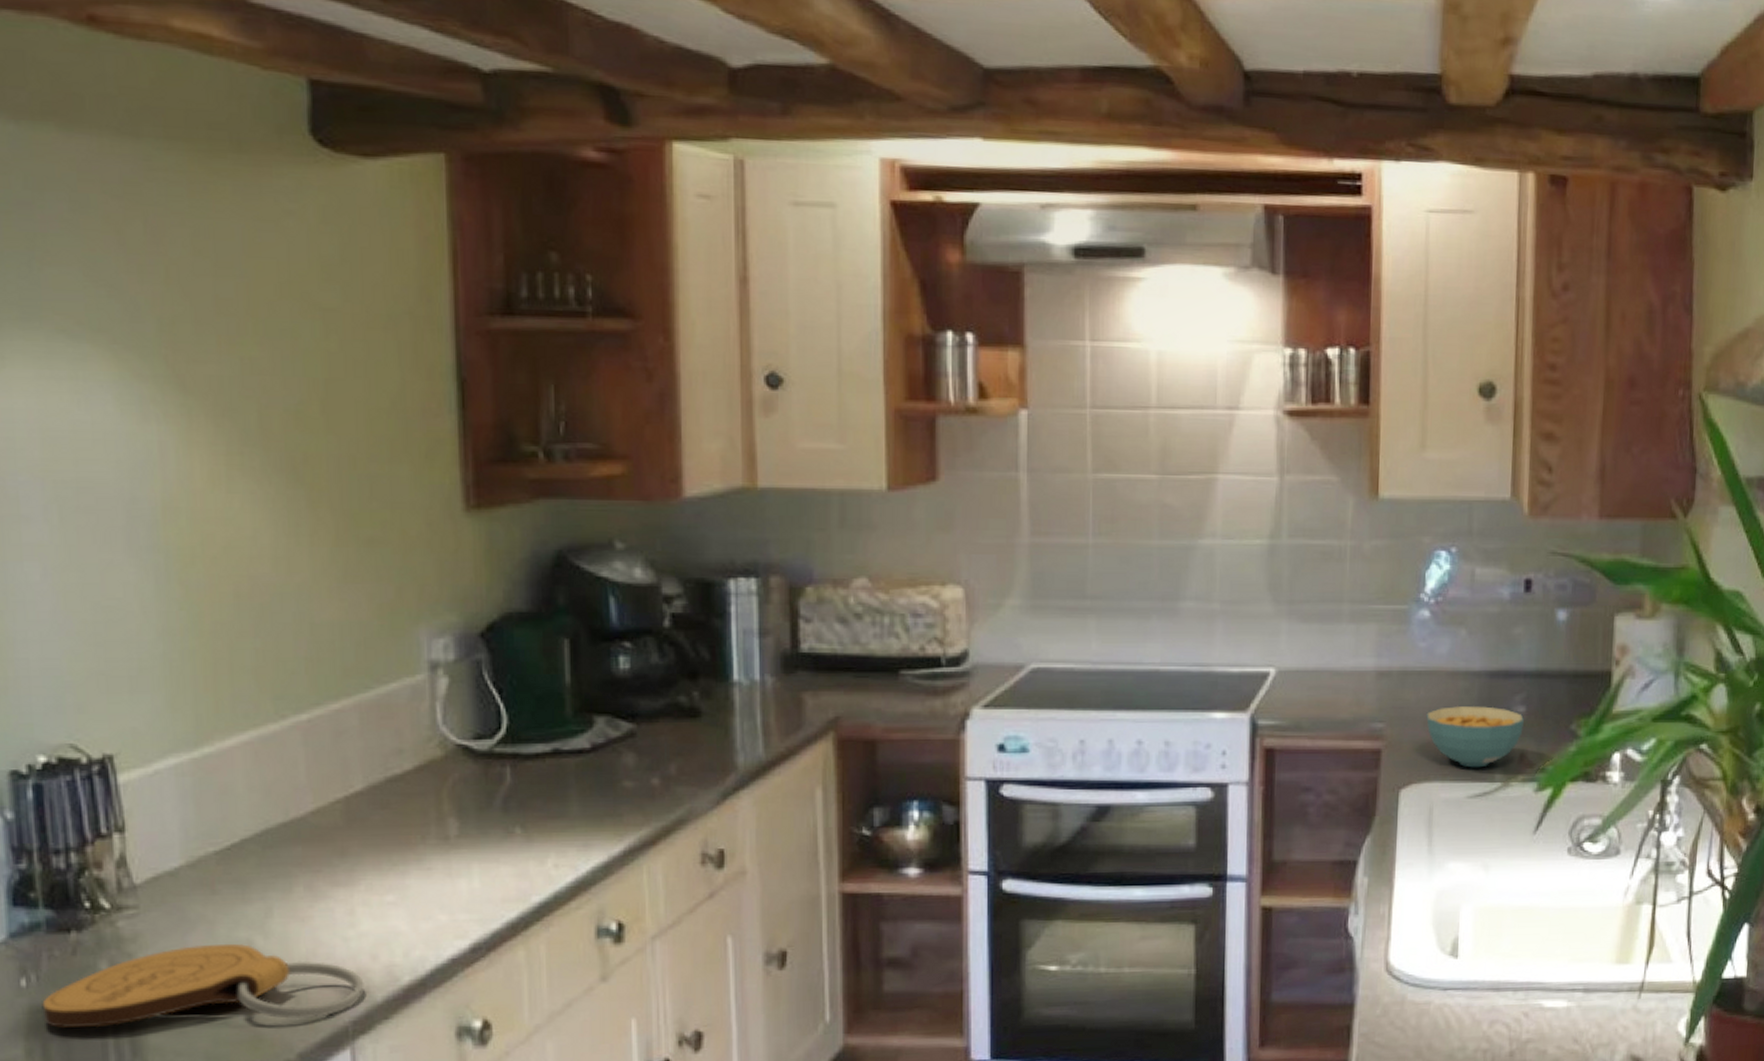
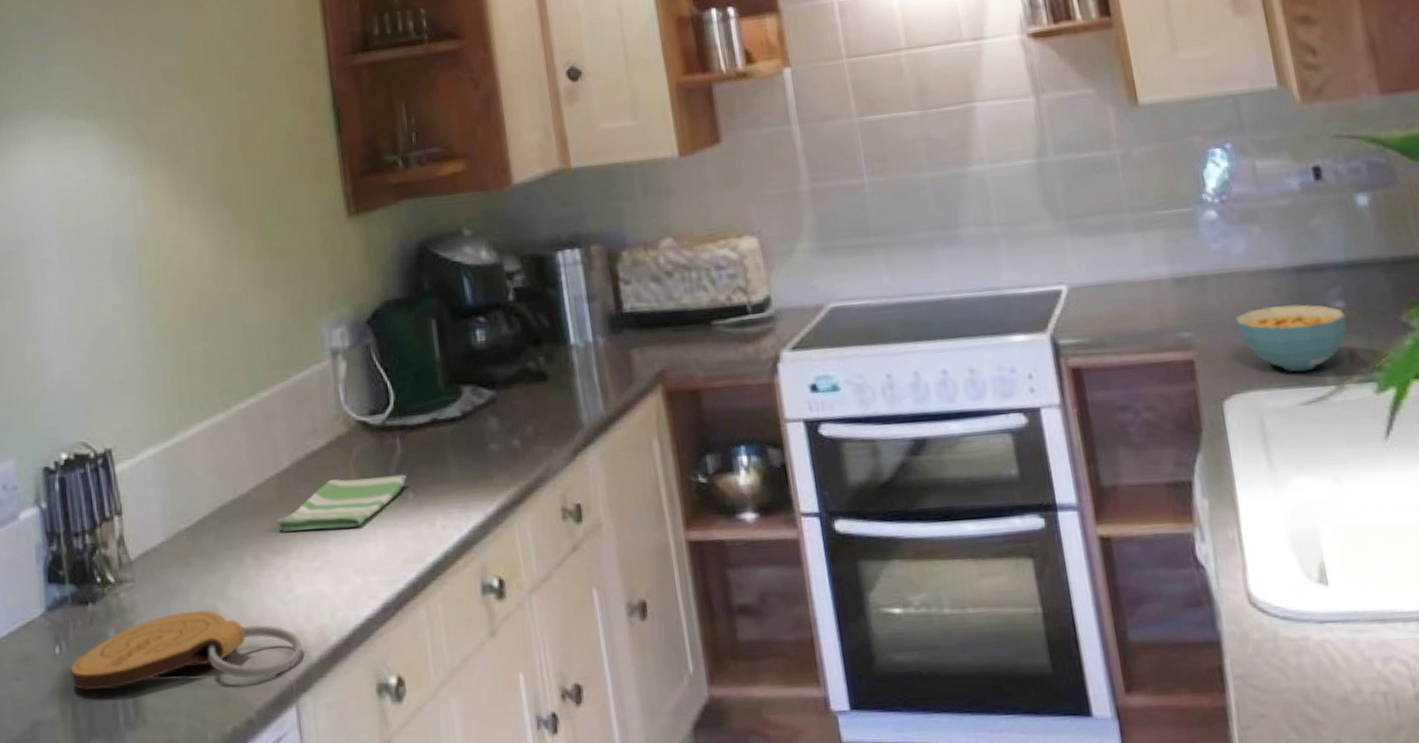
dish towel: none [338,806,515,862] -> present [275,474,407,532]

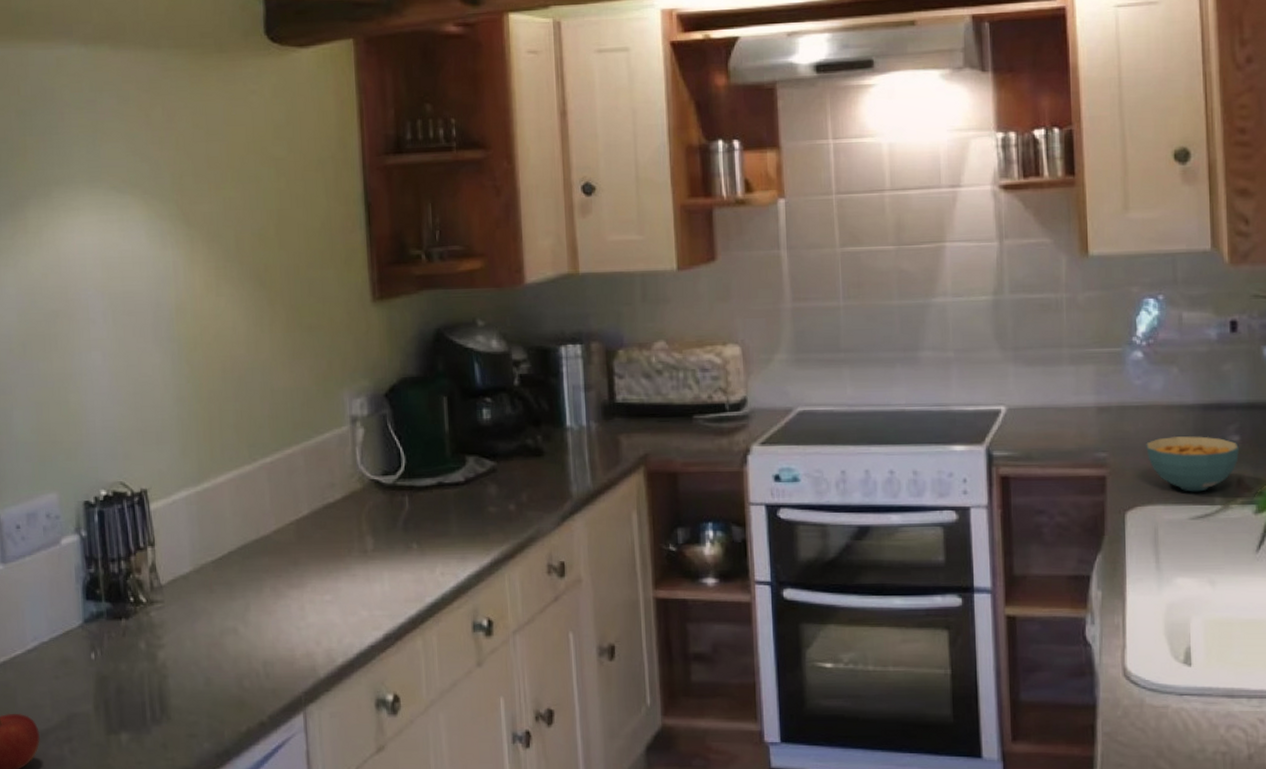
cutting board: present [70,610,303,690] -> none [104,630,312,691]
dish towel: present [275,474,407,532] -> none [292,527,412,570]

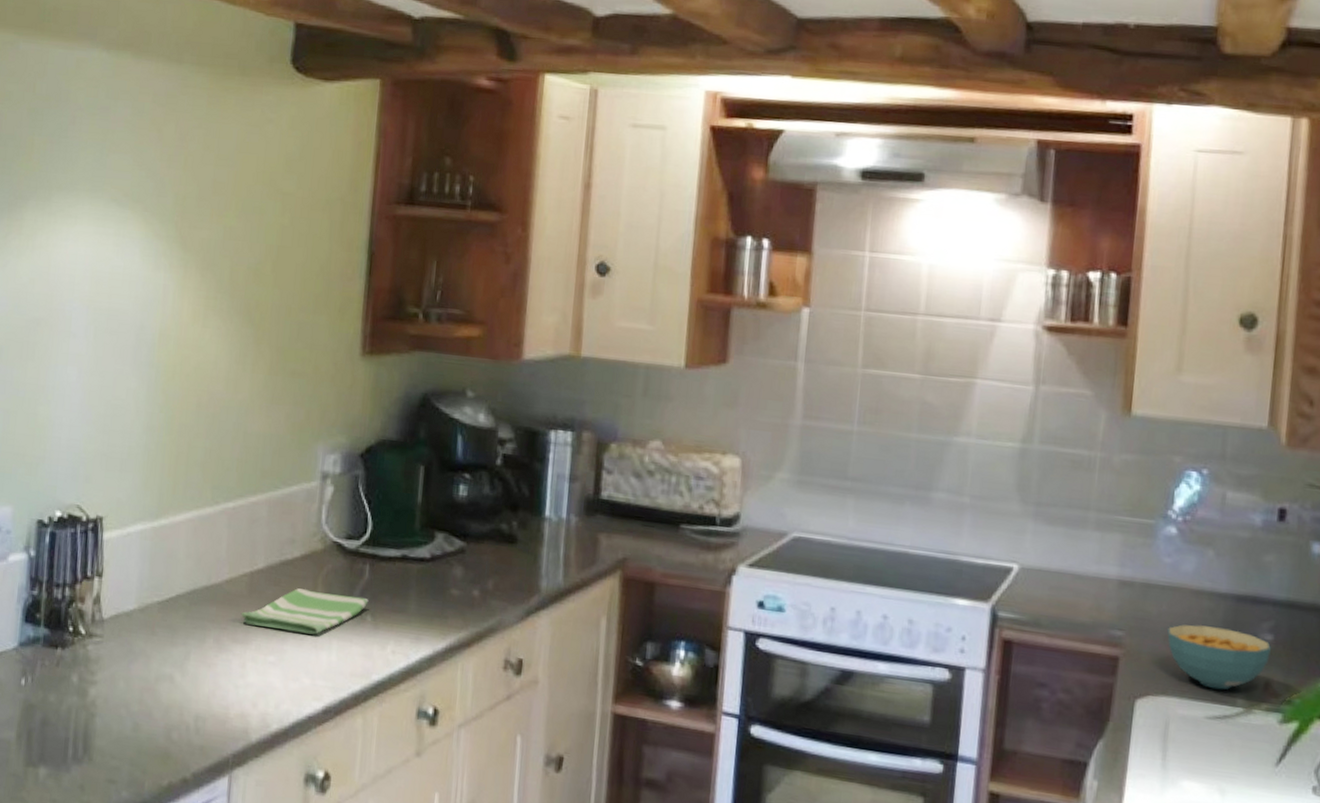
dish towel: none [292,527,412,570] -> present [240,588,369,635]

